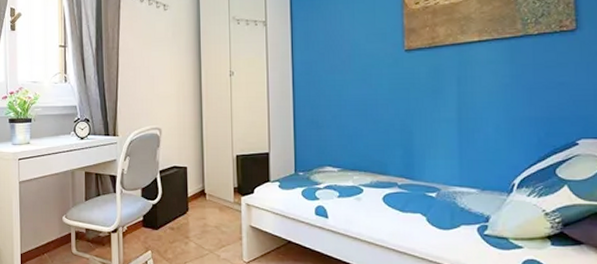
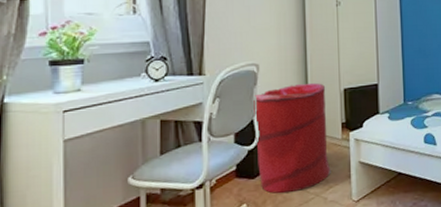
laundry hamper: none [157,147,224,246] -> present [254,82,331,194]

